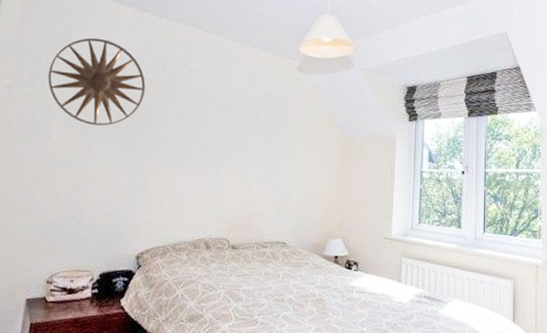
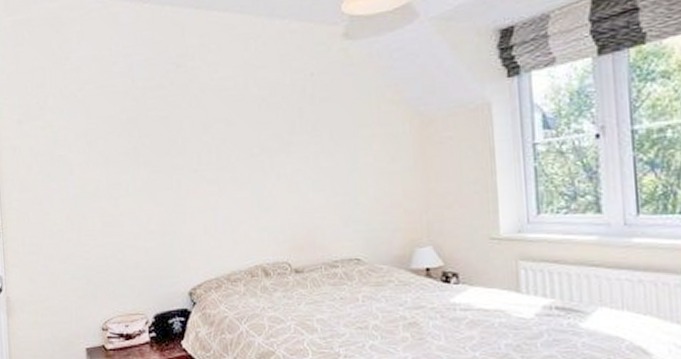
wall art: present [47,38,146,126] -> none [55,47,163,151]

